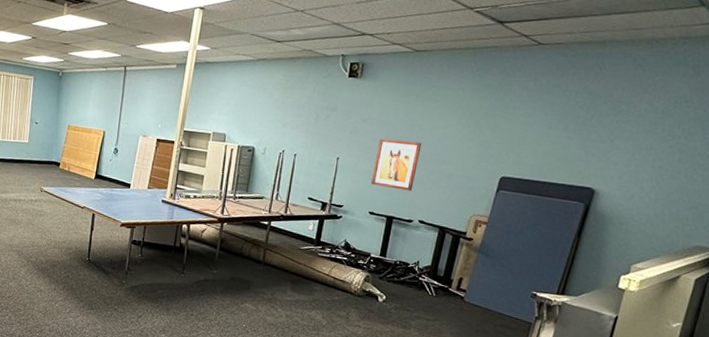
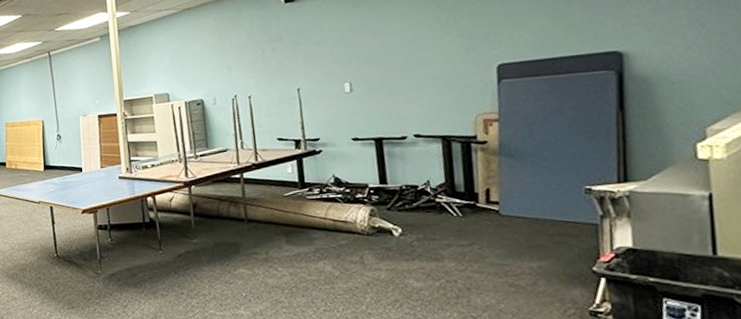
wall art: present [371,139,422,191] -> none [339,50,395,108]

